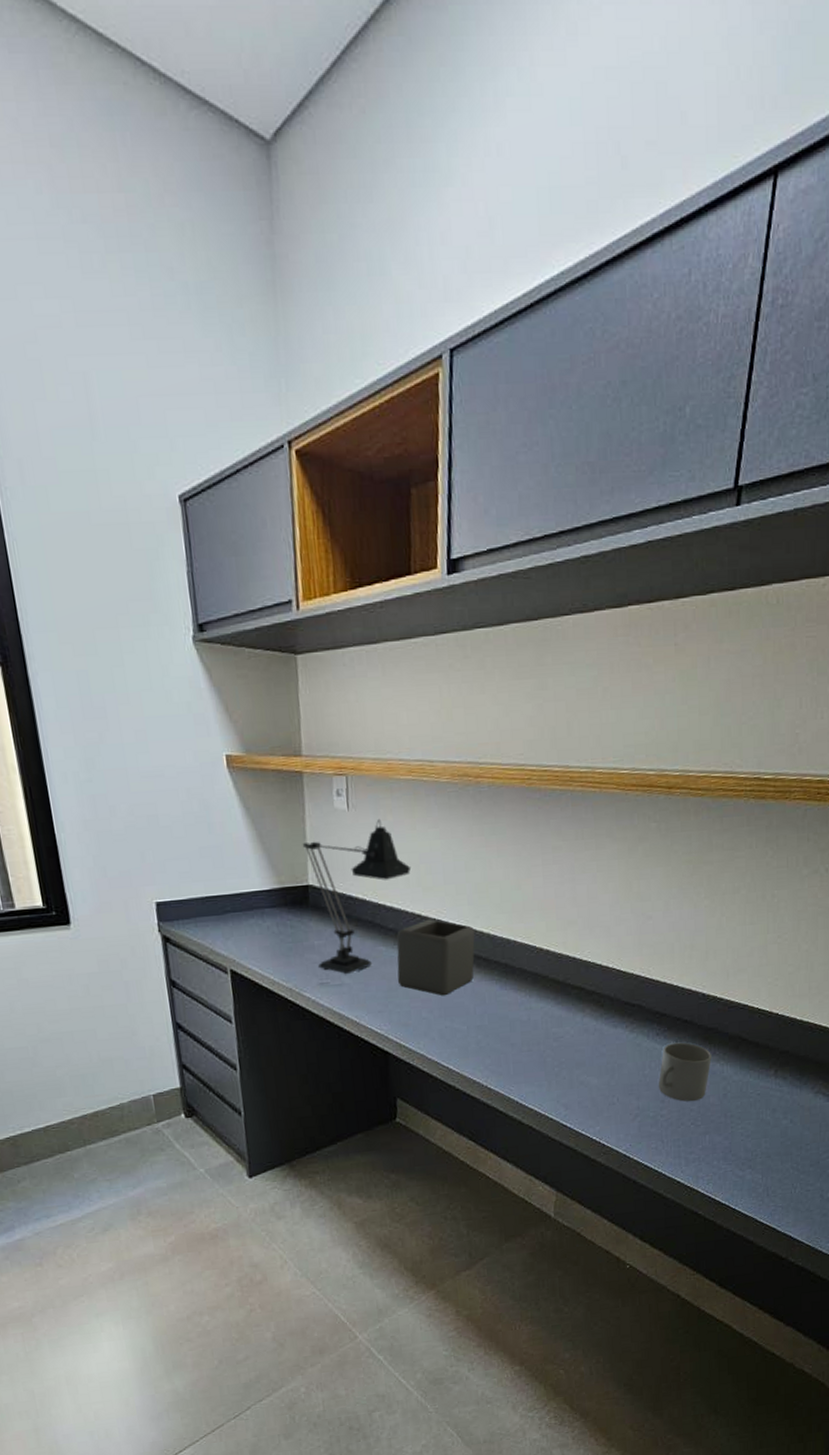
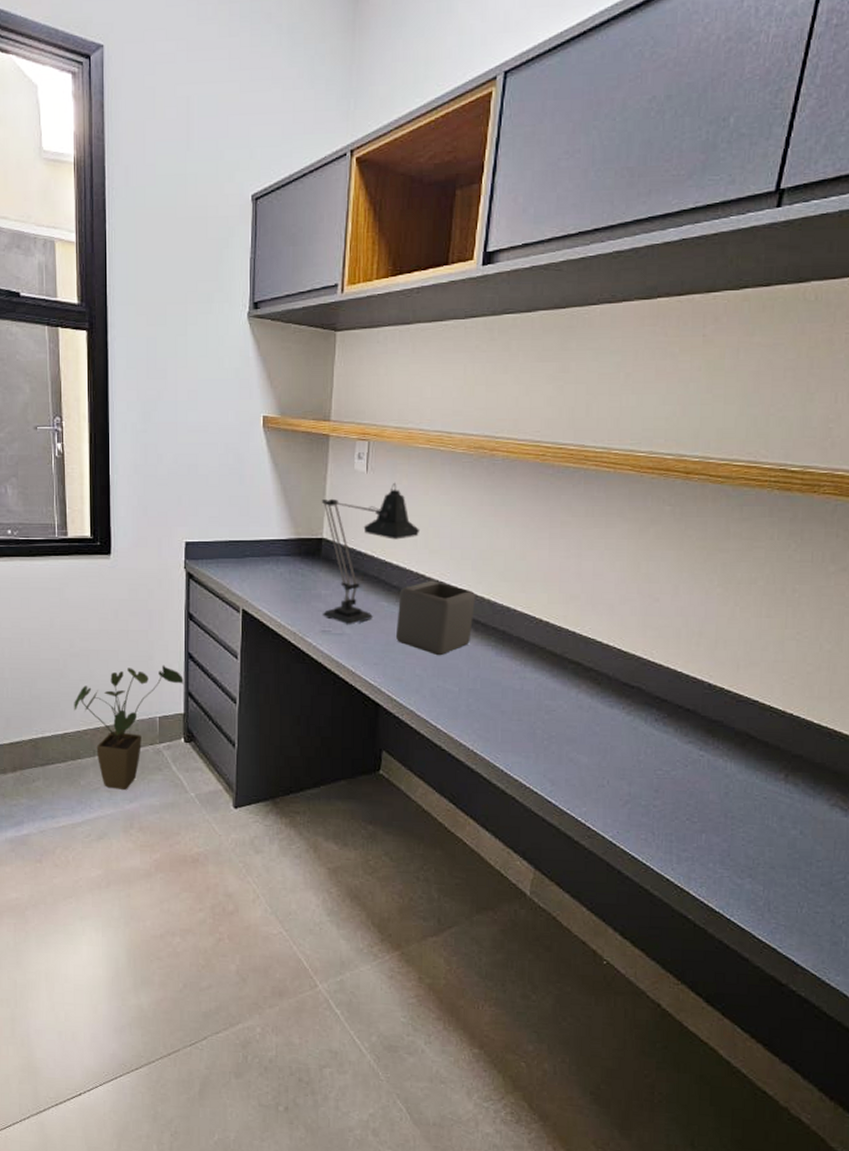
house plant: none [52,1039,176,1177] -> present [74,665,183,790]
mug: present [658,1042,712,1102] -> none [652,731,714,796]

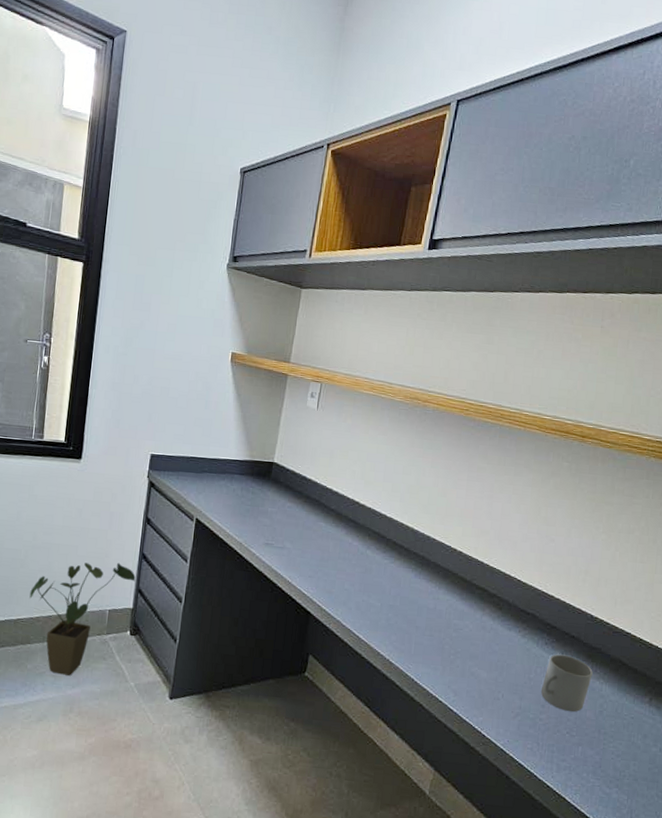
desk lamp: present [321,482,421,625] -> none [266,420,359,541]
desk organizer: present [396,580,476,656] -> none [330,507,402,574]
mug: none [652,731,714,796] -> present [540,654,593,712]

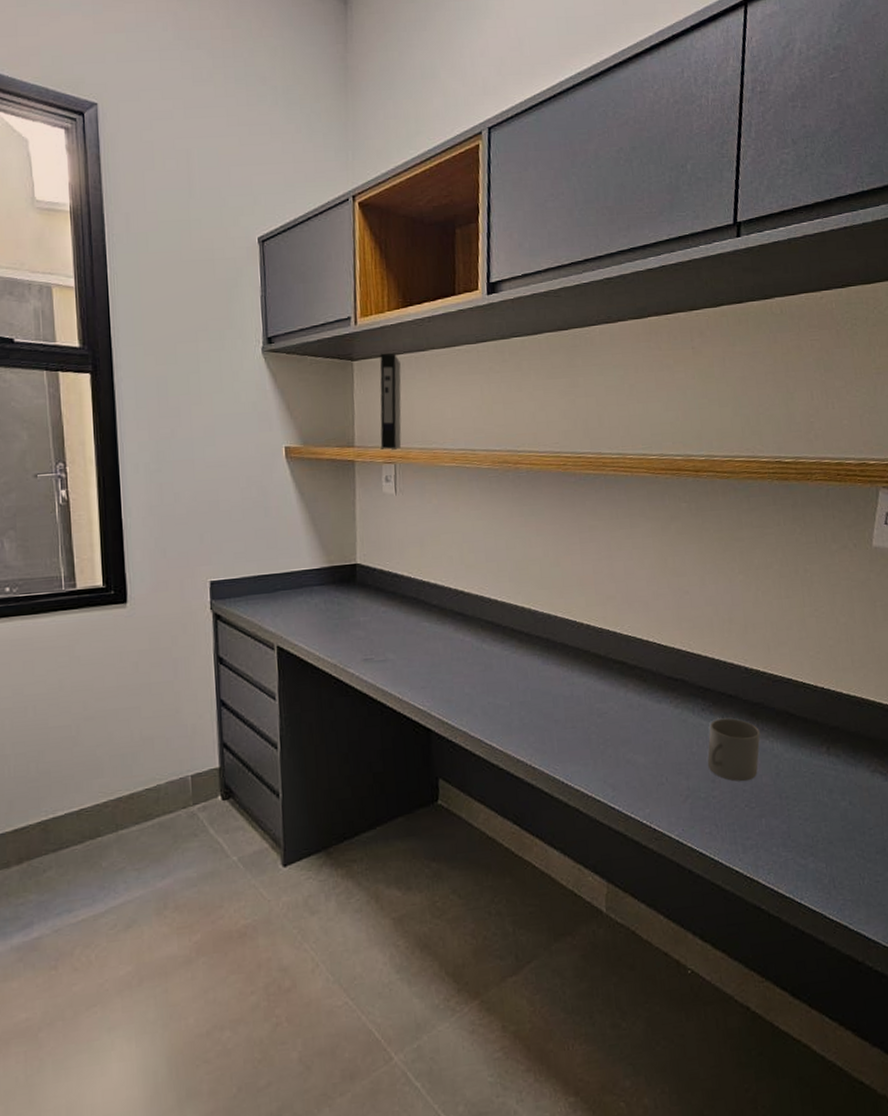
house plant: present [29,562,136,676] -> none [90,716,217,866]
binder: none [312,286,342,371] -> present [380,353,402,450]

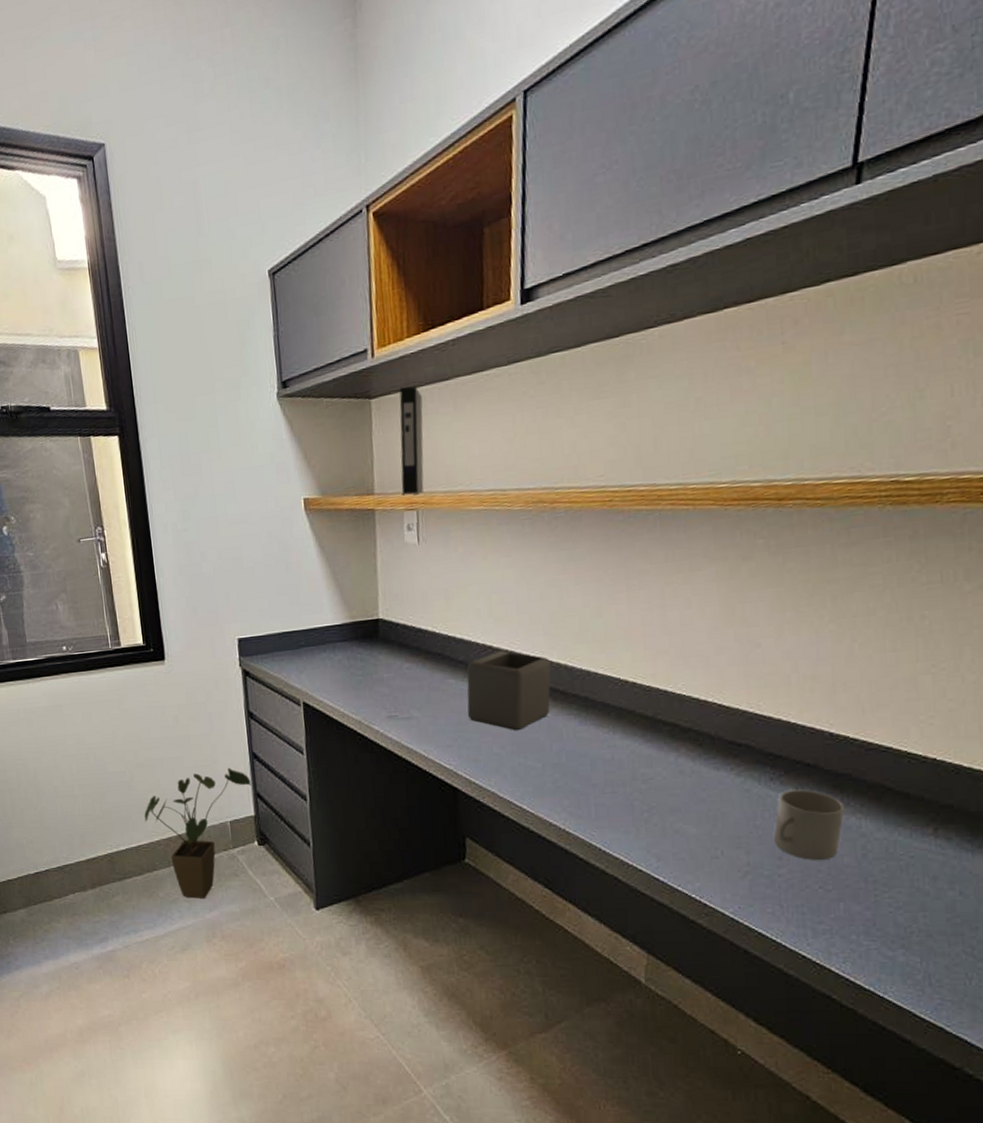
house plant: none [90,716,217,866] -> present [144,767,251,899]
desk organizer: none [440,595,517,672] -> present [467,650,551,731]

